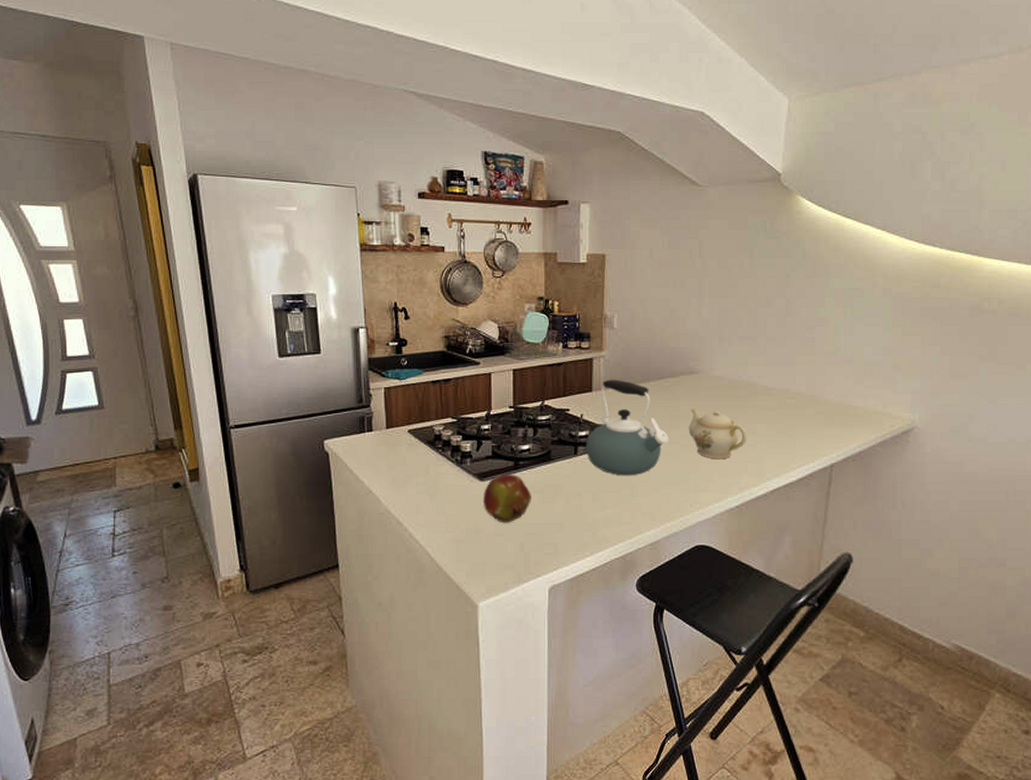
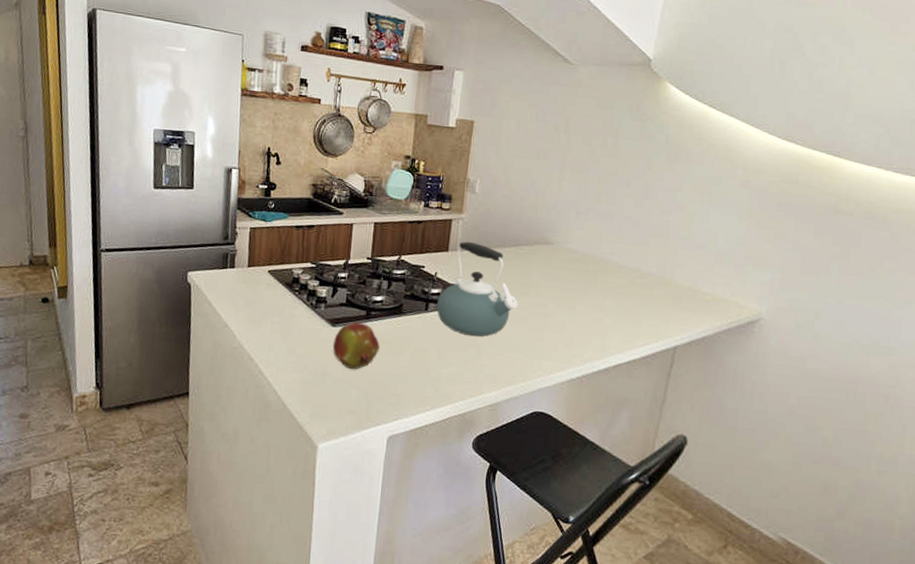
teapot: present [688,409,747,460] -> none [537,278,595,330]

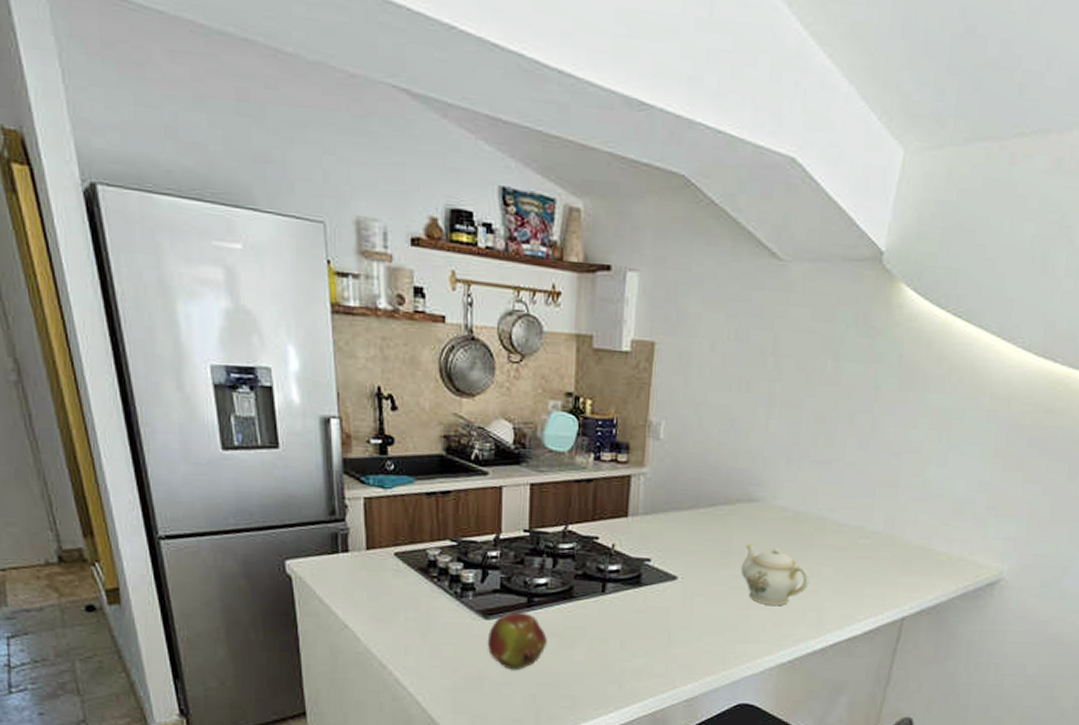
kettle: present [436,241,518,337] -> none [616,502,717,621]
teapot: none [537,278,595,330] -> present [740,544,810,606]

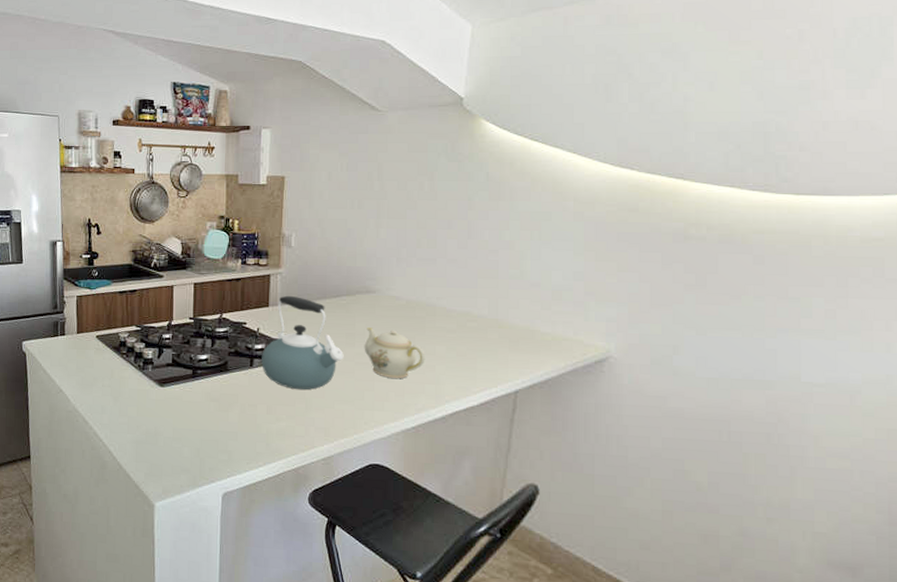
fruit: present [487,611,547,671] -> none [162,381,208,429]
kettle: none [616,502,717,621] -> present [262,295,344,390]

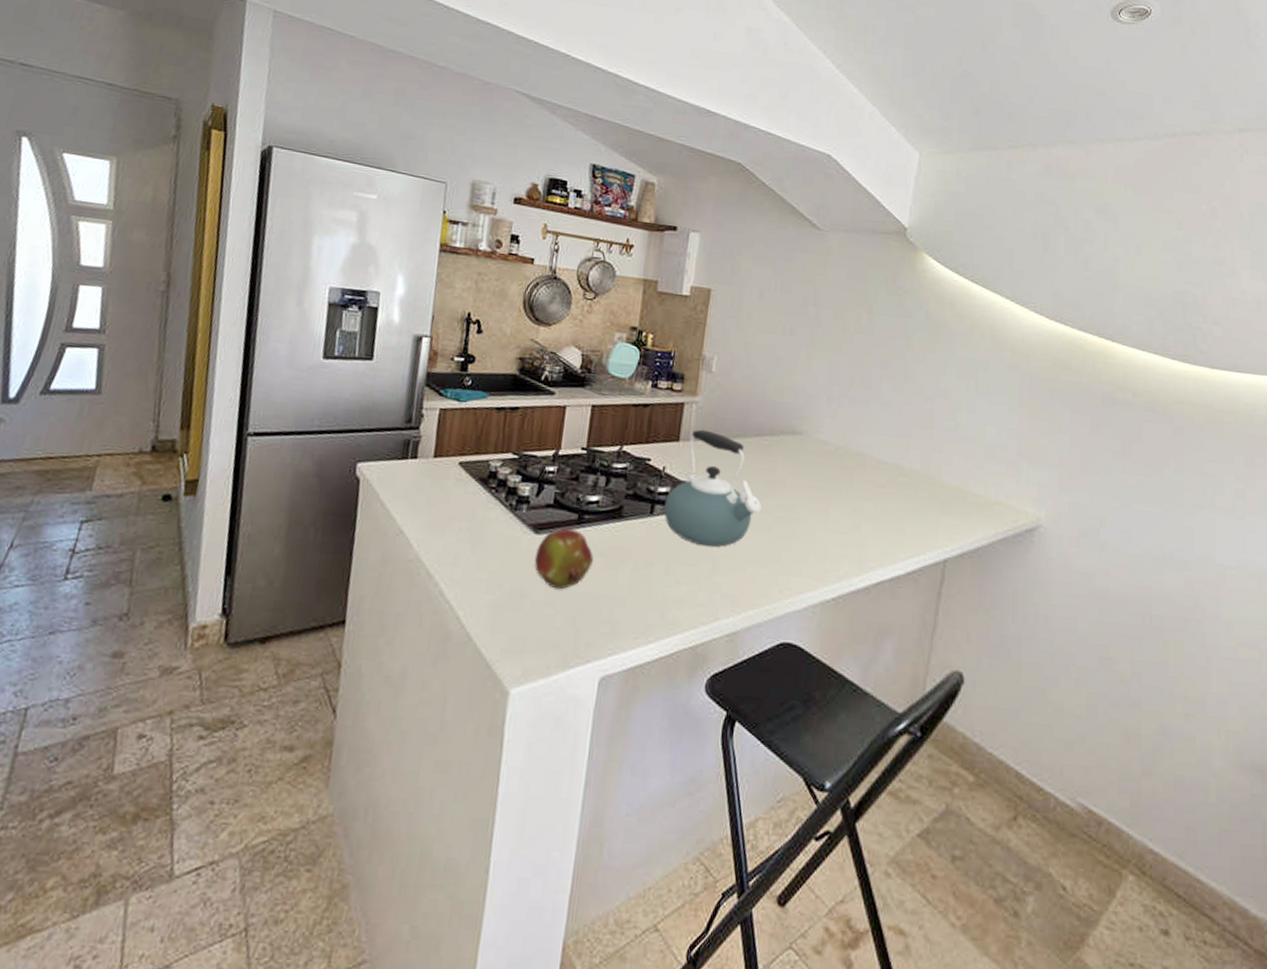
fruit: none [162,381,208,429] -> present [534,528,594,590]
teapot: present [364,327,425,379] -> none [784,475,852,539]

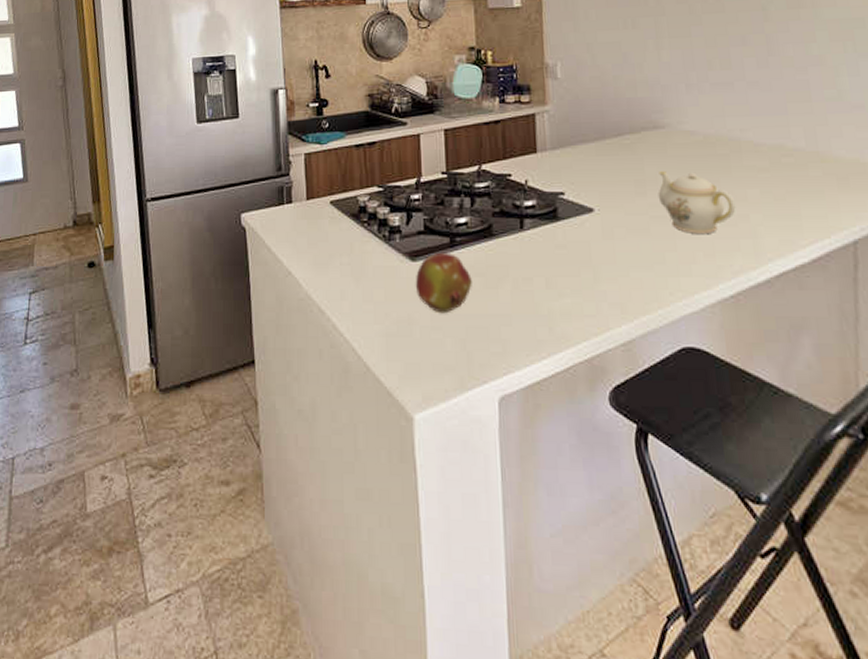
kettle: present [664,429,761,547] -> none [533,137,635,256]
teapot: none [784,475,852,539] -> present [658,171,736,235]

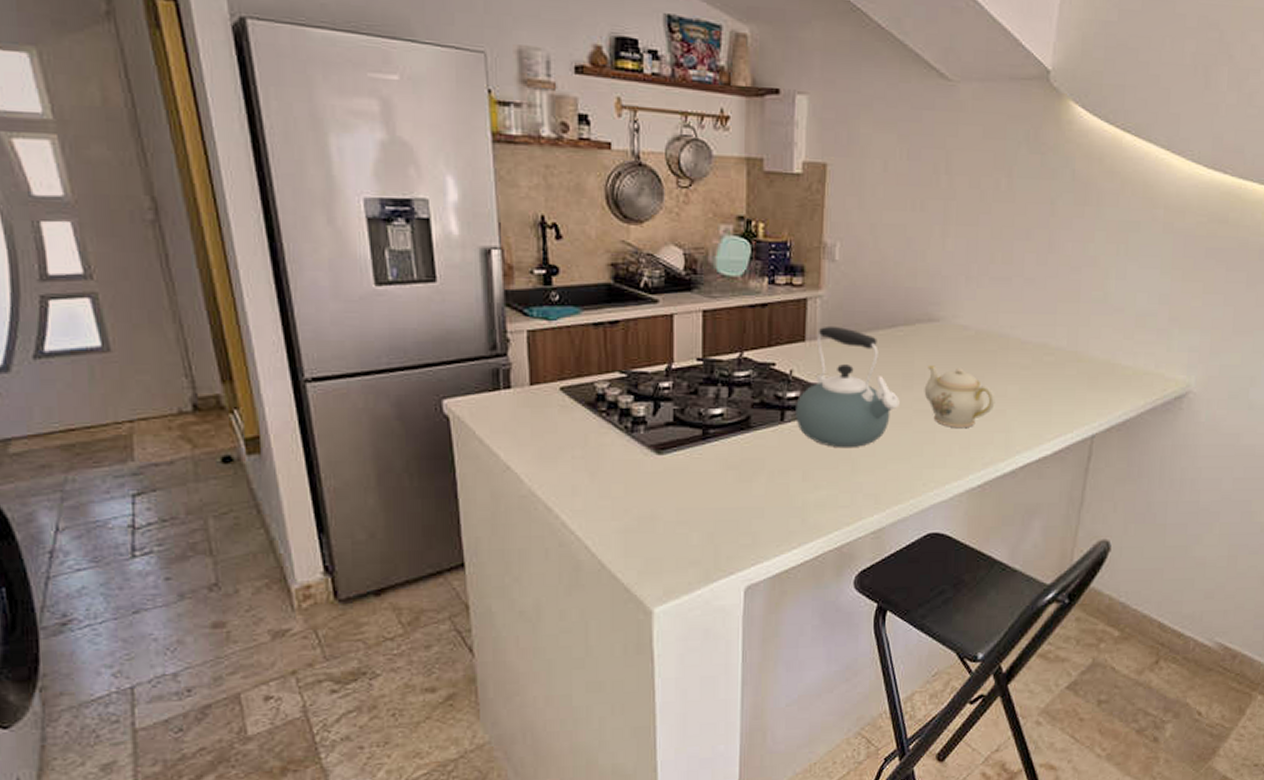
fruit: present [415,252,472,314] -> none [660,445,724,508]
kettle: none [533,137,635,256] -> present [796,325,900,449]

